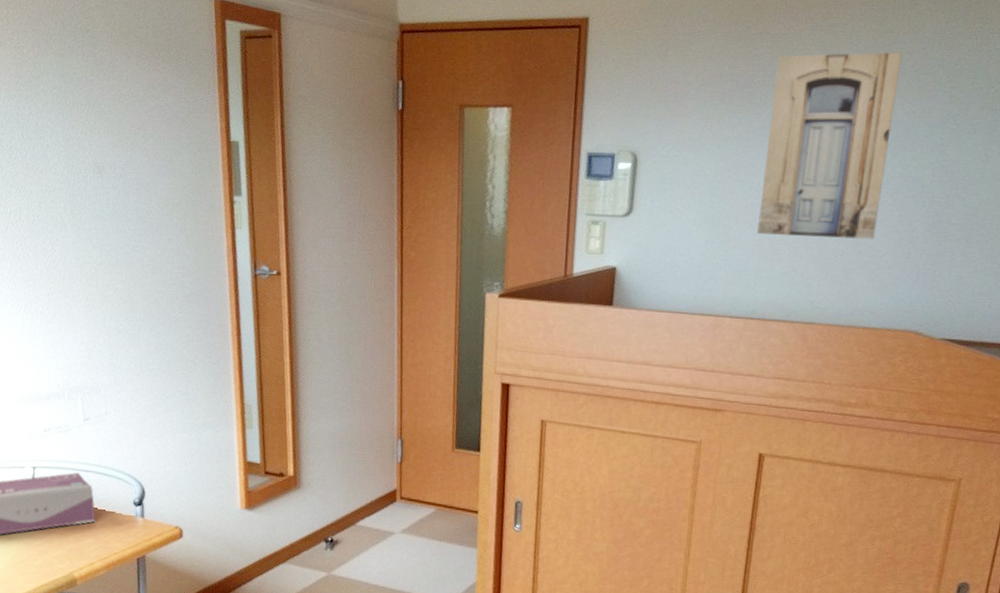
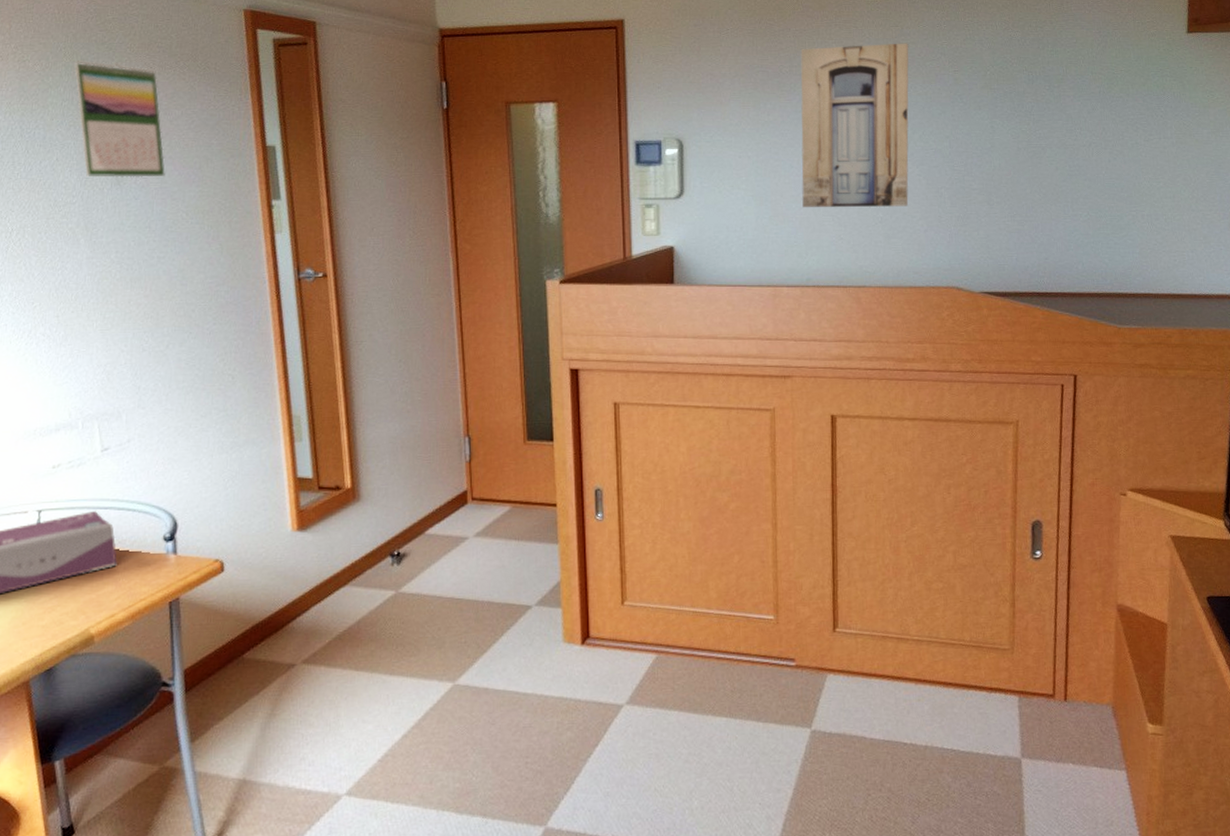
calendar: none [62,48,140,167] -> present [74,61,165,178]

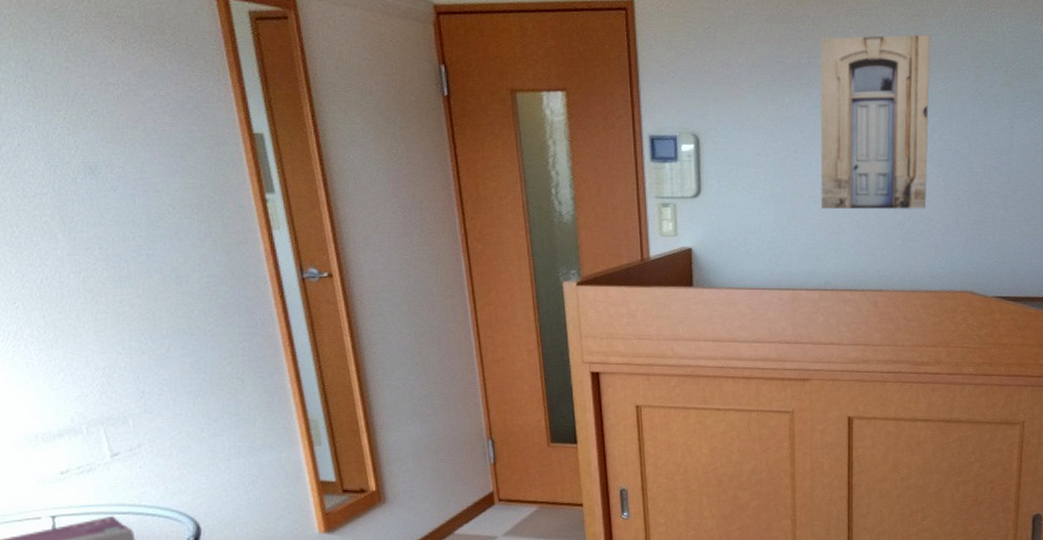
calendar: present [74,61,165,178] -> none [24,31,144,166]

